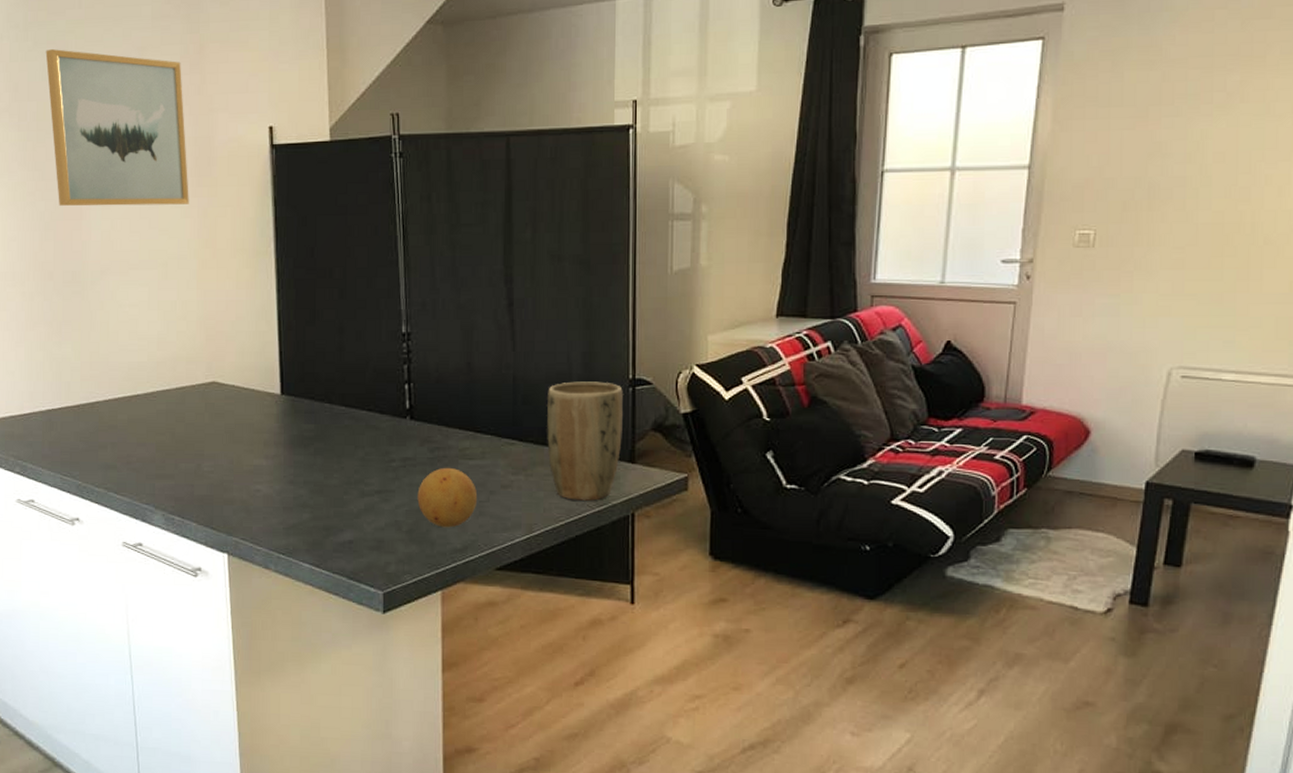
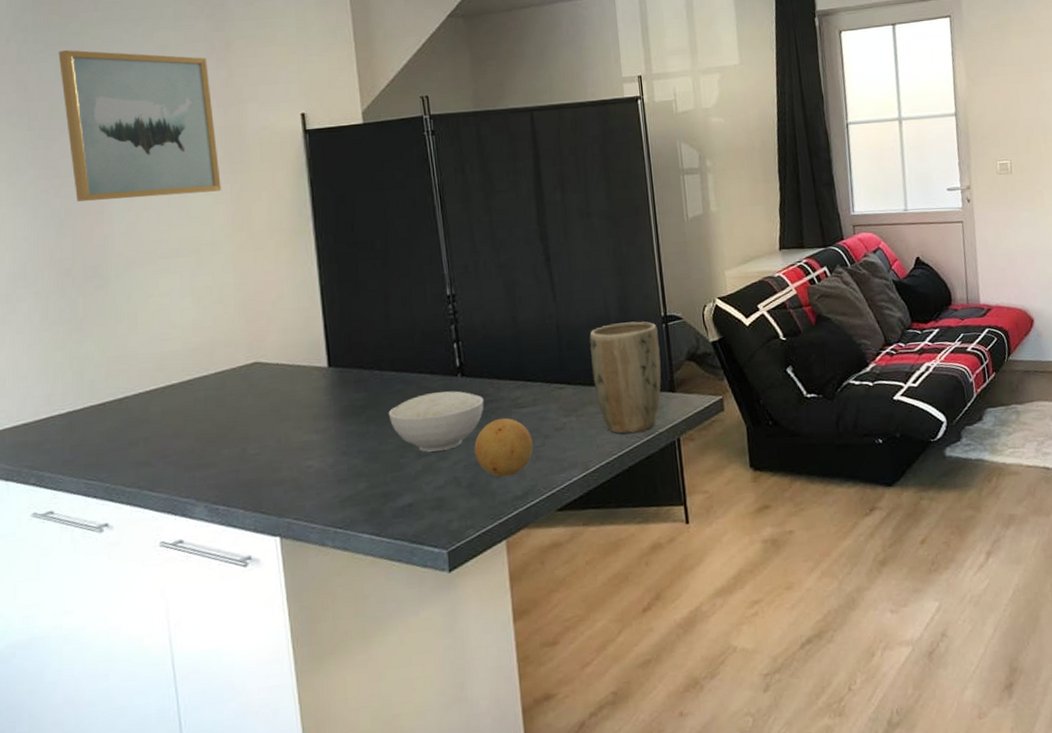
bowl: none [335,433,431,492] -> present [388,391,484,452]

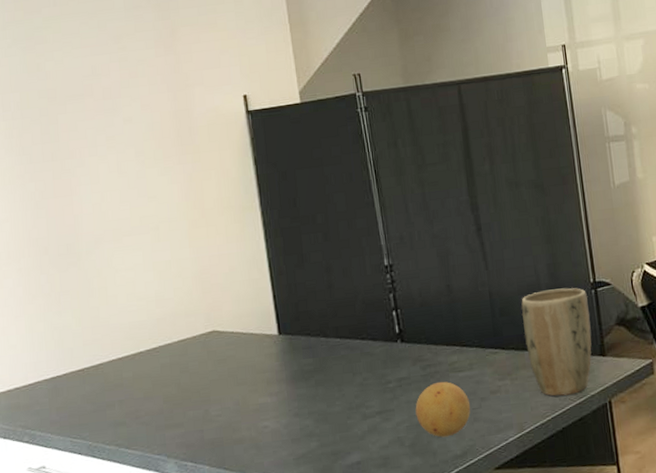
wall art: present [58,50,221,202] -> none [25,44,175,185]
bowl: present [388,391,484,452] -> none [335,356,423,414]

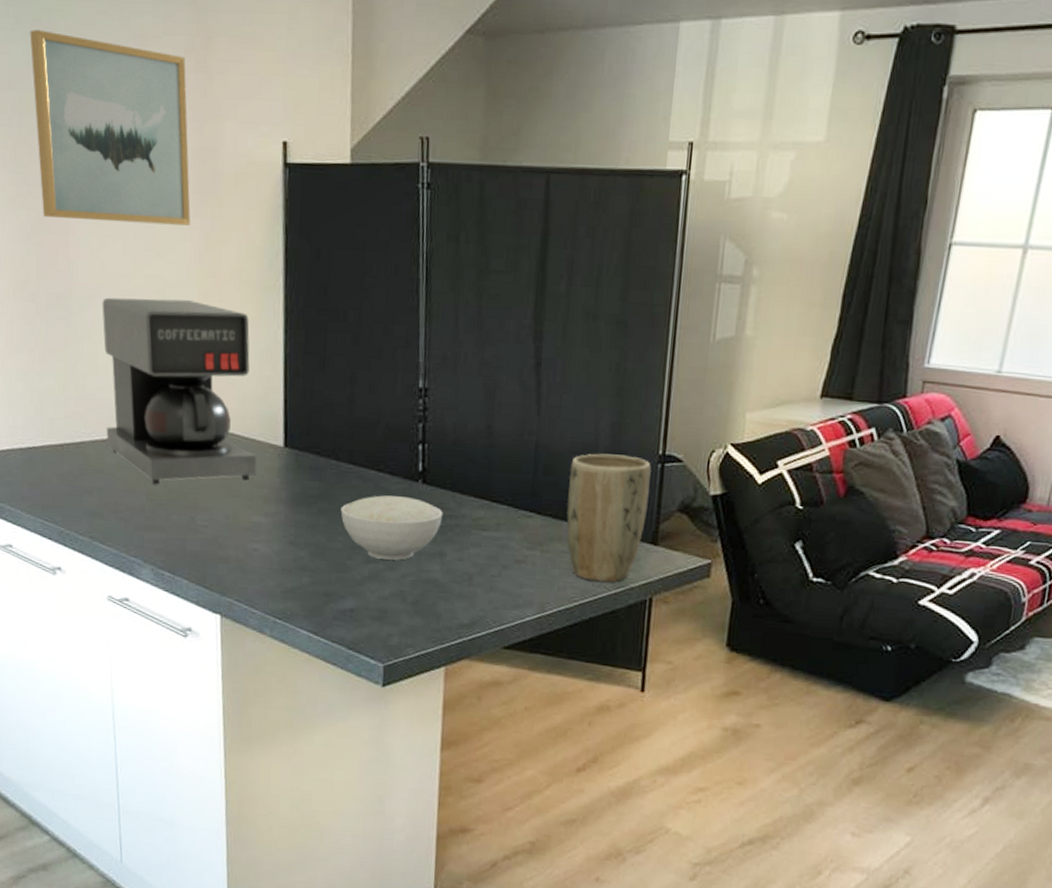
wall art: none [25,44,175,185] -> present [30,30,191,226]
coffee maker: none [106,229,258,388] -> present [102,297,257,485]
bowl: none [335,356,423,414] -> present [340,495,443,560]
fruit: present [415,381,471,438] -> none [425,537,490,602]

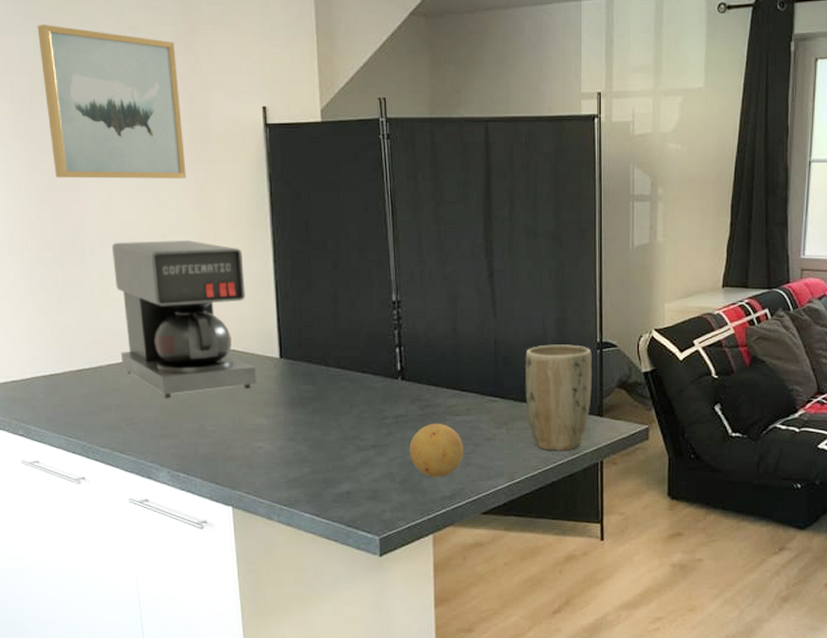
bowl: present [340,495,443,560] -> none [332,393,421,447]
fruit: none [425,537,490,602] -> present [409,423,464,478]

